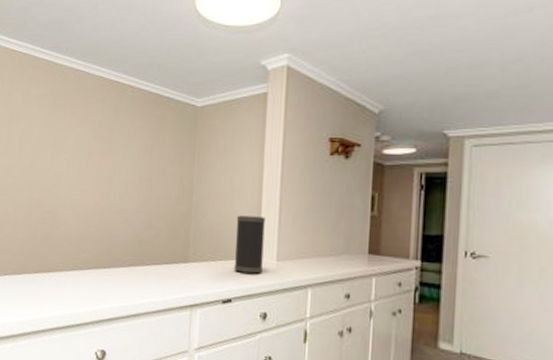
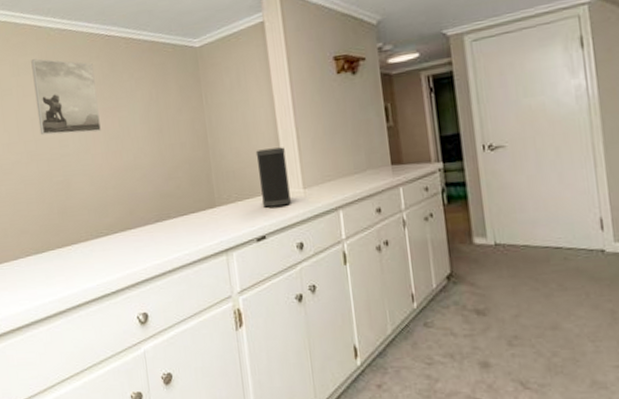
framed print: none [38,93,98,171] -> present [31,58,102,136]

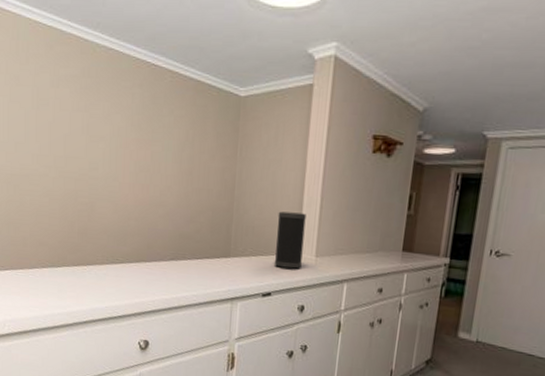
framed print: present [31,58,102,136] -> none [71,73,135,162]

